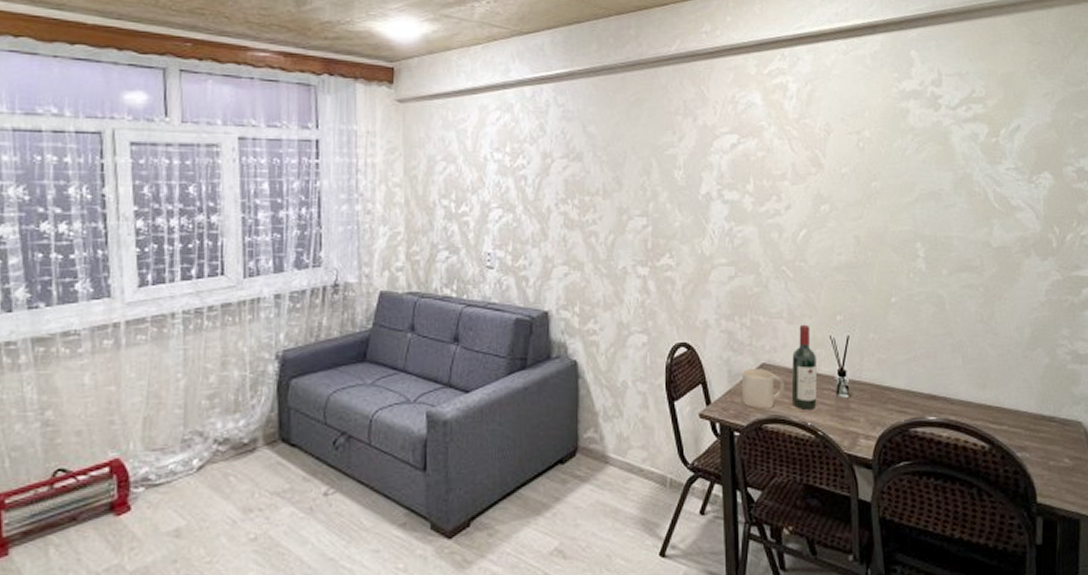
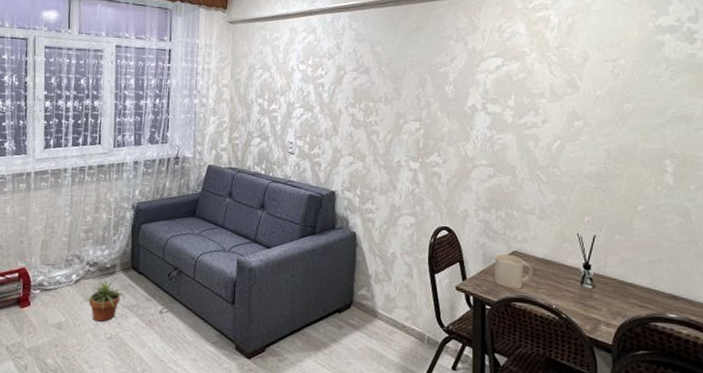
potted plant: none [208,453,278,519] -> present [81,276,129,322]
wine bottle: present [791,324,817,411] -> none [538,221,564,296]

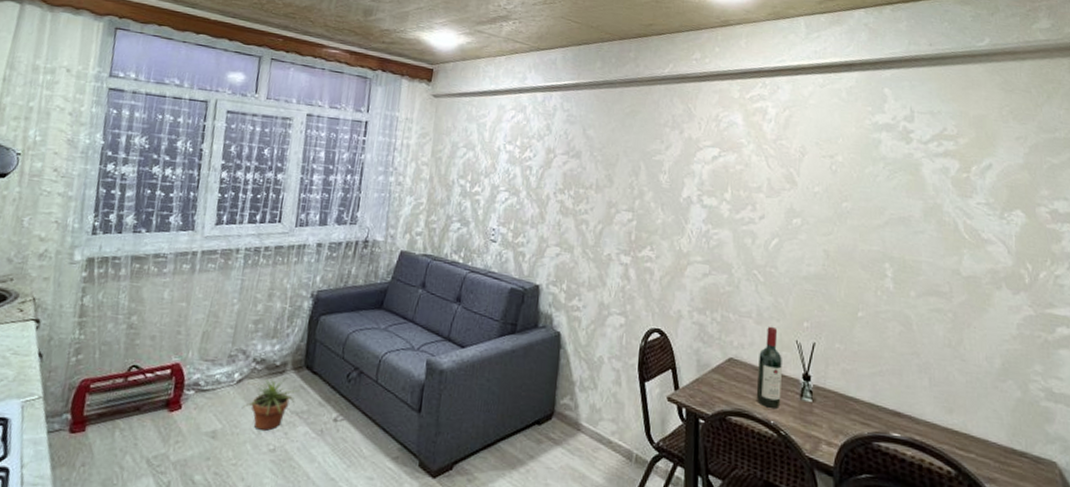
mug: present [494,253,534,290] -> none [709,360,751,402]
wine bottle: none [538,221,564,296] -> present [756,326,782,410]

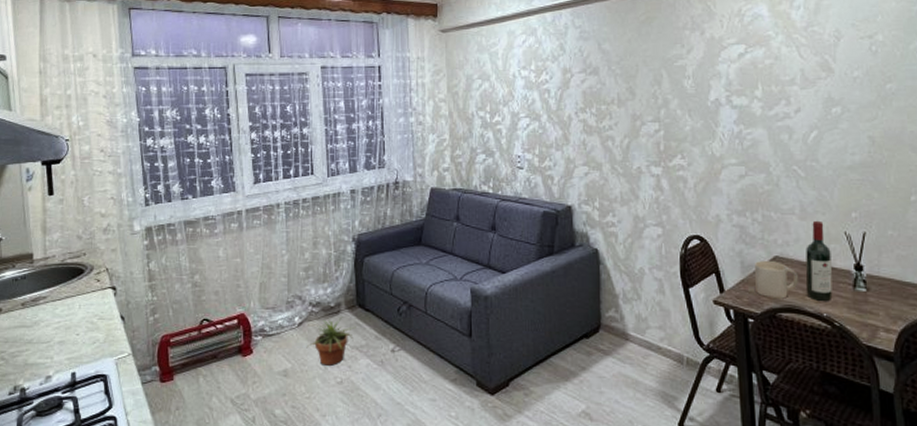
mug: none [709,360,751,402] -> present [755,260,799,299]

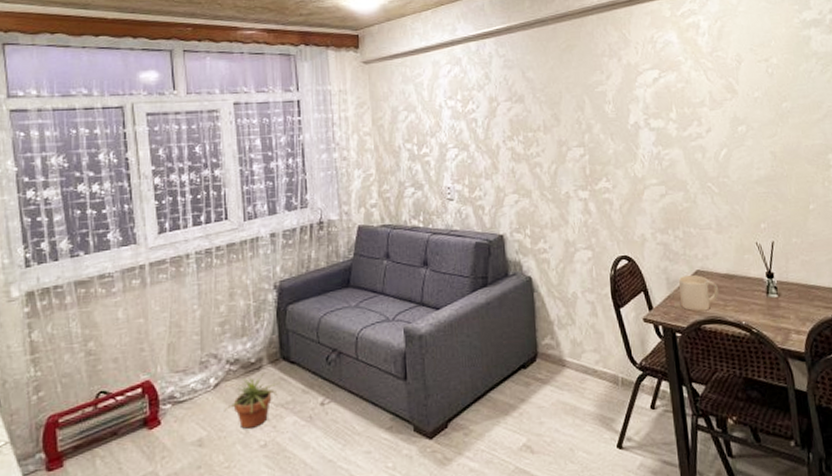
wine bottle: present [805,220,833,302] -> none [723,233,749,311]

